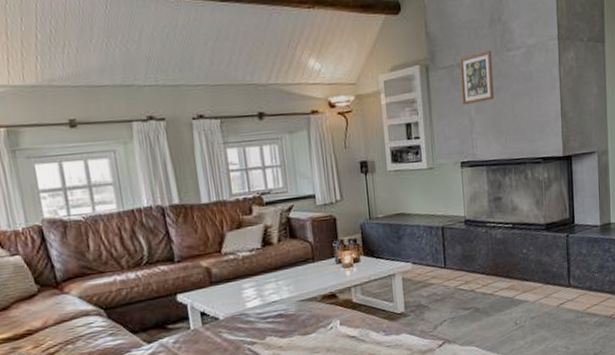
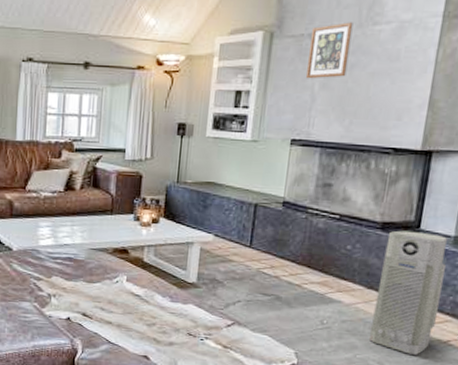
air purifier: none [552,226,600,334] -> present [368,230,447,355]

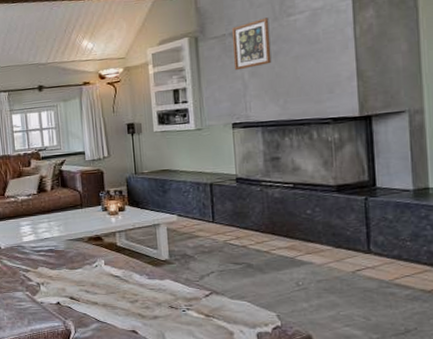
air purifier: present [368,230,447,355] -> none [345,190,414,307]

